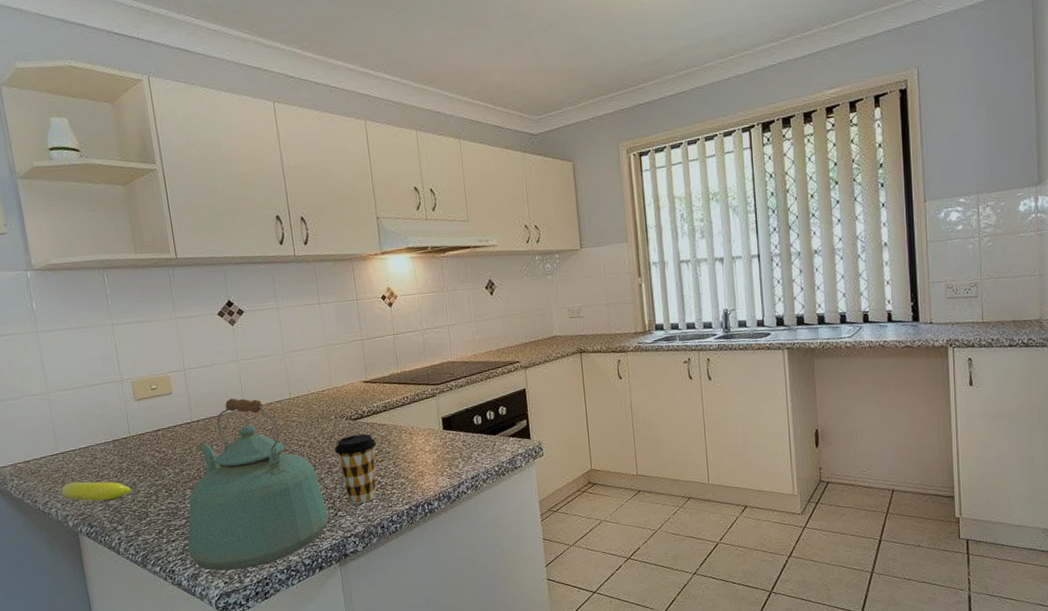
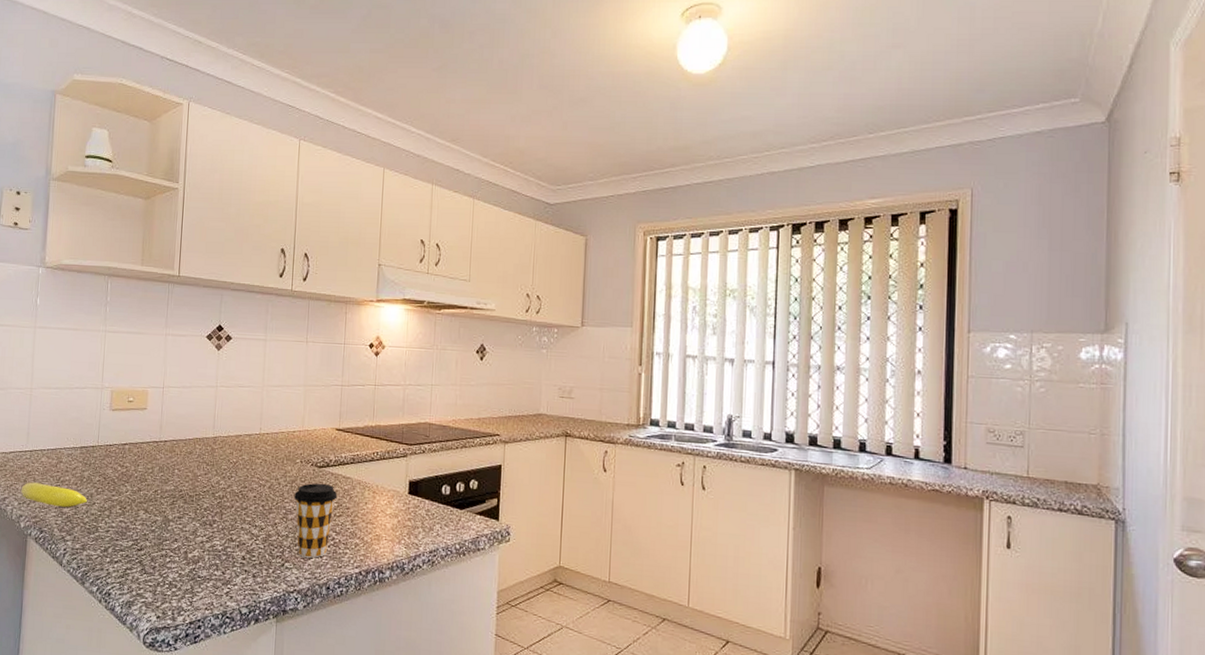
kettle: present [187,398,329,571] -> none [128,423,275,607]

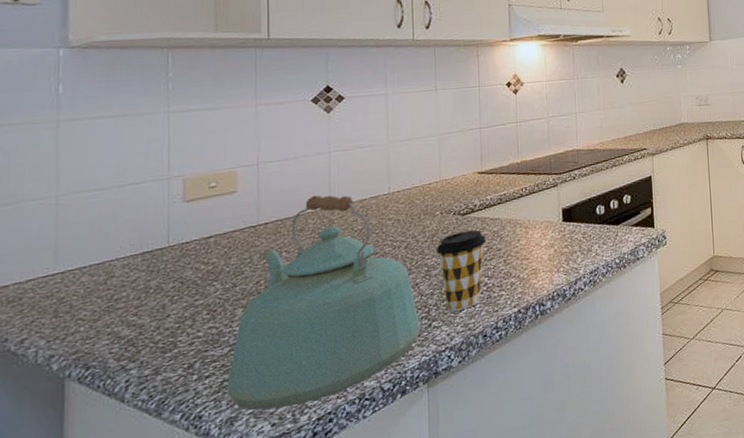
banana: present [21,482,87,508] -> none [49,306,157,334]
kettle: none [128,423,275,607] -> present [227,195,420,411]

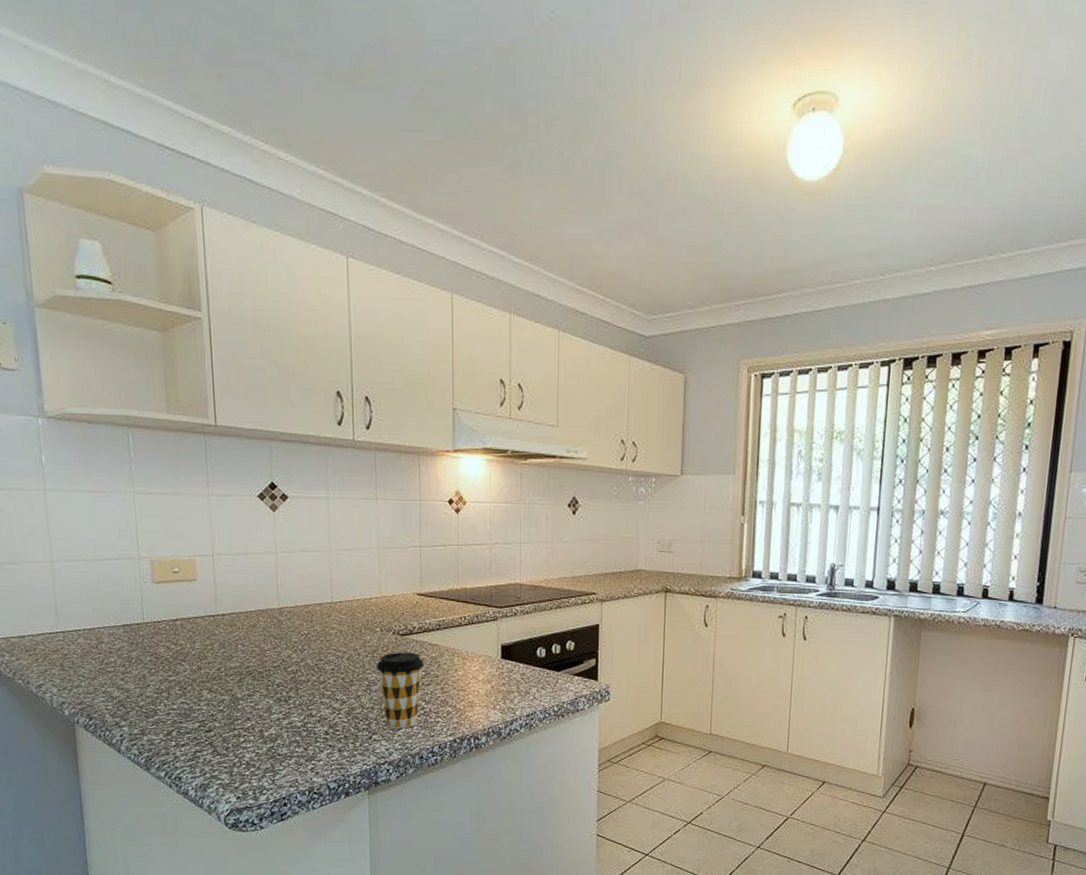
kettle: present [227,195,420,411] -> none [199,593,361,786]

